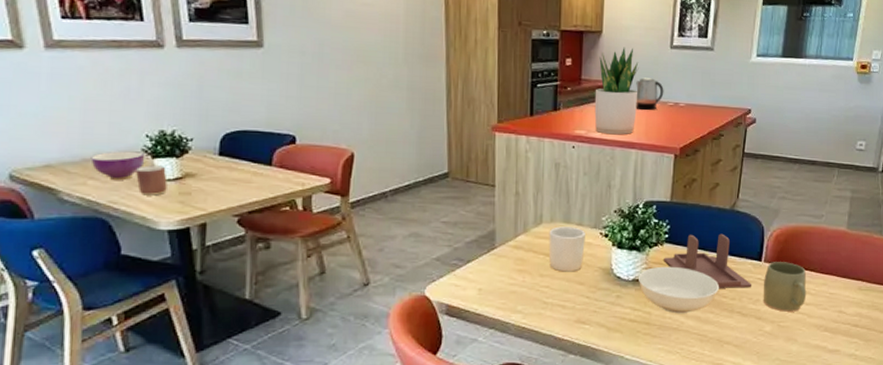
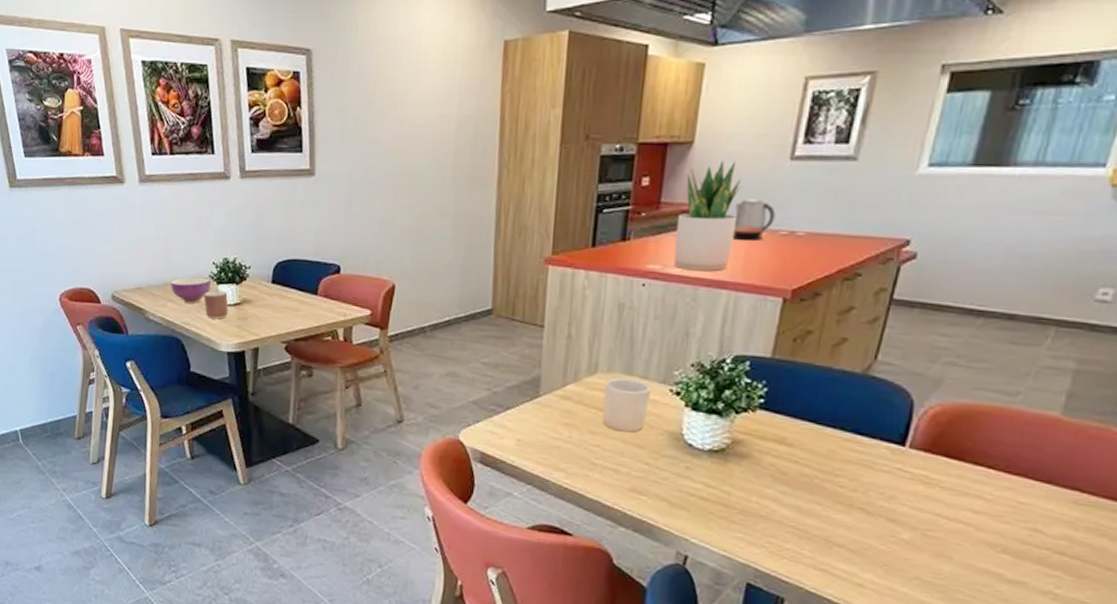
bowl: present [638,266,720,313] -> none [716,437,835,499]
napkin holder: present [664,233,752,288] -> none [755,401,887,478]
mug: present [763,262,807,312] -> none [901,449,980,520]

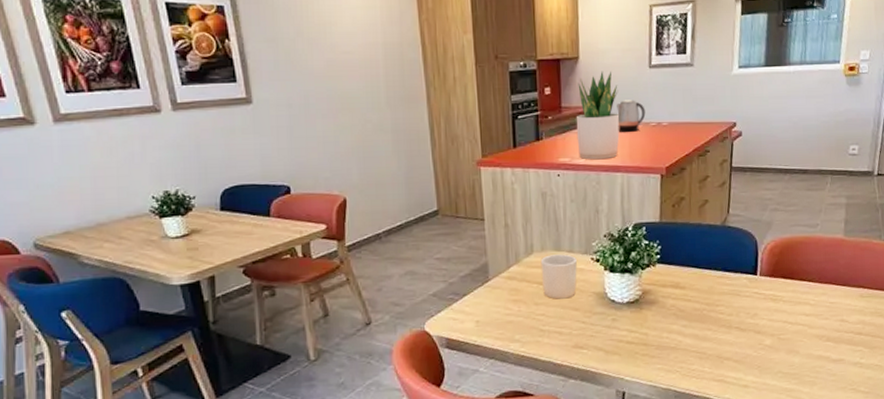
bowl: present [170,276,212,304] -> none [104,213,154,242]
mug: present [204,291,229,319] -> none [146,224,176,254]

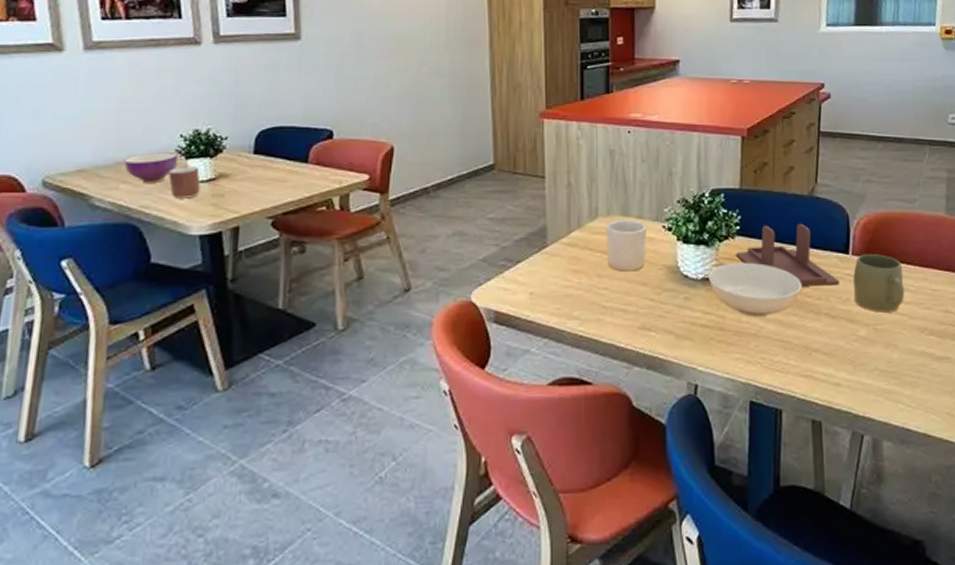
bowl: none [104,213,154,242] -> present [124,152,179,184]
mug: none [146,224,176,254] -> present [168,167,201,199]
planter: present [576,71,620,160] -> none [650,22,697,117]
kettle: present [617,100,646,132] -> none [694,54,726,89]
bowl: none [632,286,716,332] -> present [707,262,803,316]
napkin holder: none [657,250,749,305] -> present [736,223,840,286]
mug: none [760,274,806,324] -> present [853,254,905,313]

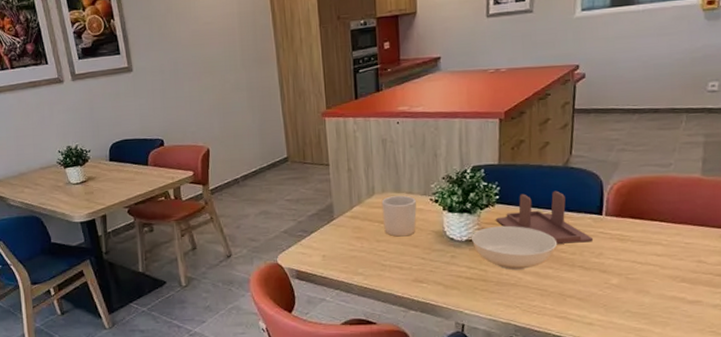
bowl: present [124,152,179,184] -> none [24,164,60,188]
mug: present [168,167,201,199] -> none [55,173,77,197]
mug: present [853,254,905,313] -> none [606,214,658,264]

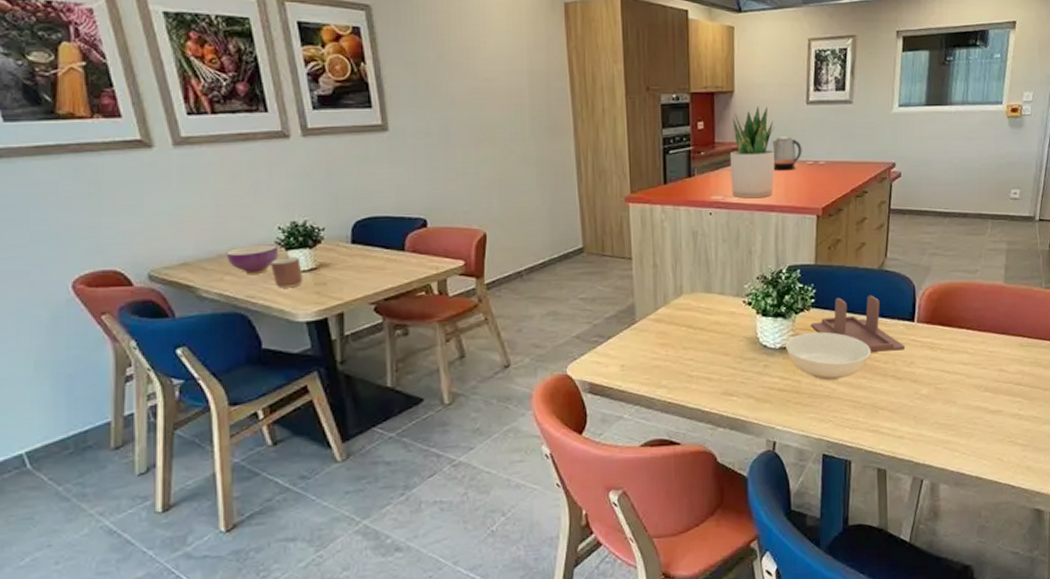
bowl: none [24,164,60,188] -> present [226,244,279,275]
mug: none [55,173,77,197] -> present [271,257,303,288]
mug: present [381,195,417,237] -> none [690,296,728,344]
planter: none [414,22,457,108] -> present [729,106,775,199]
kettle: none [454,49,484,80] -> present [772,137,802,170]

